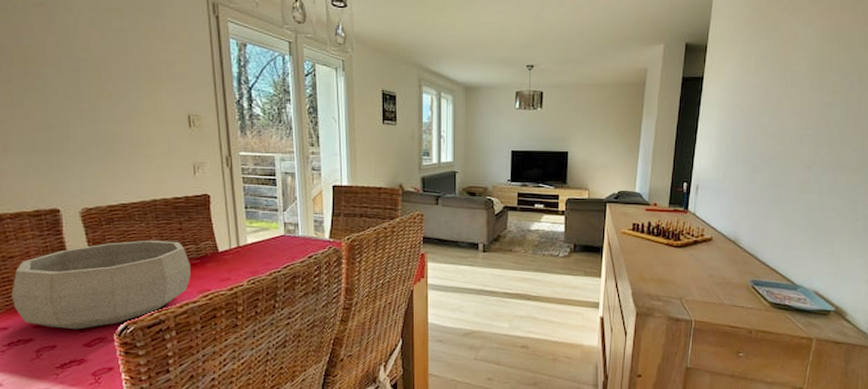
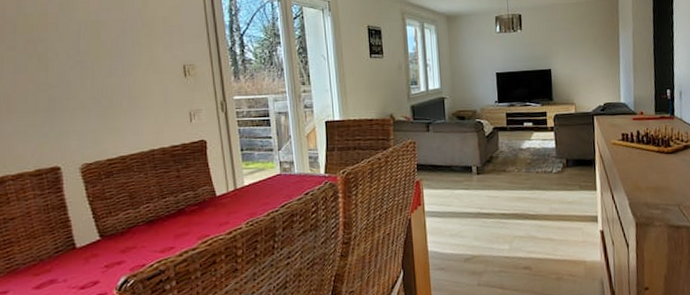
decorative bowl: present [11,240,191,330] -> none [12,189,189,288]

